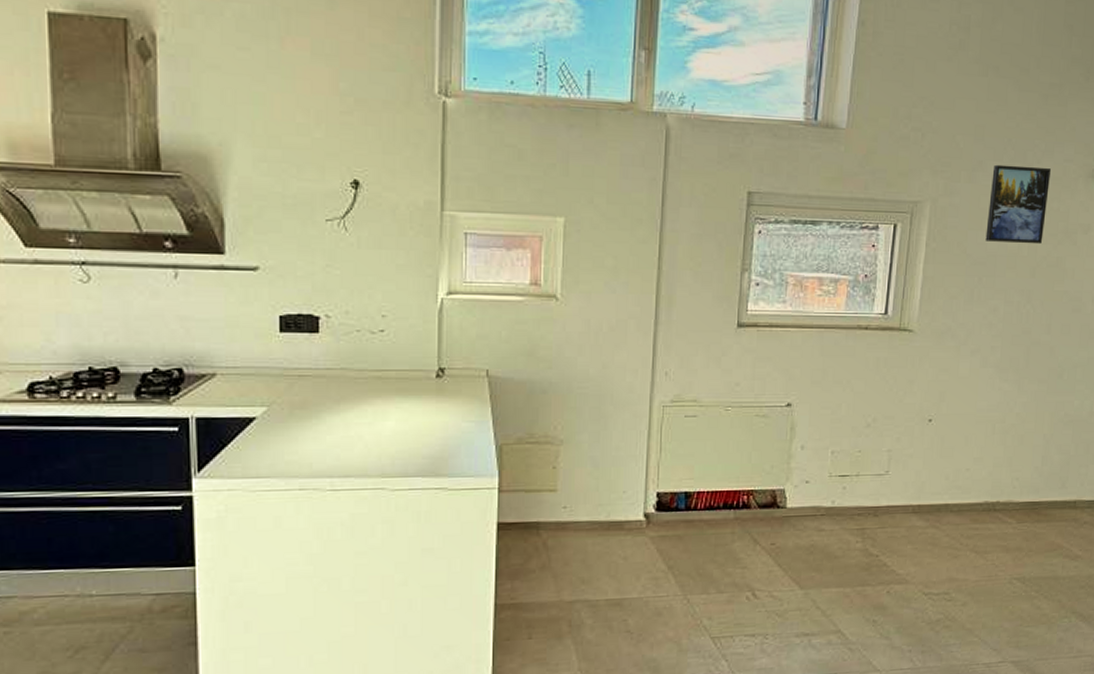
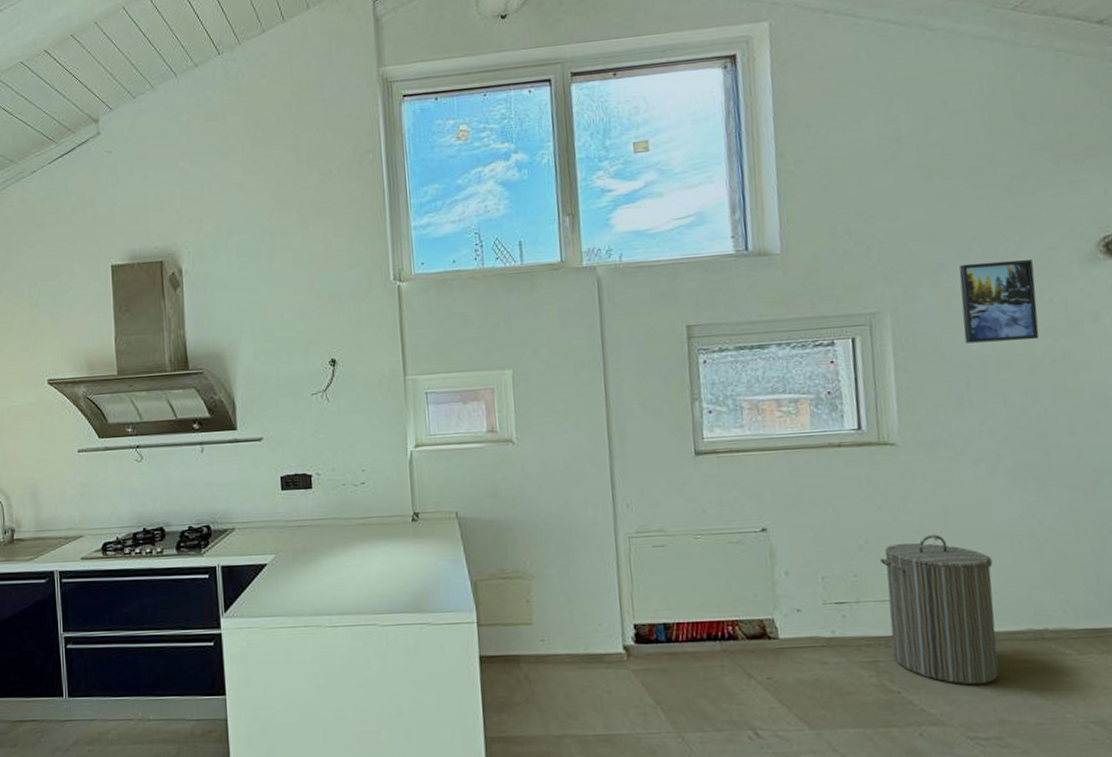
laundry hamper: none [878,416,970,549] -> present [880,535,999,685]

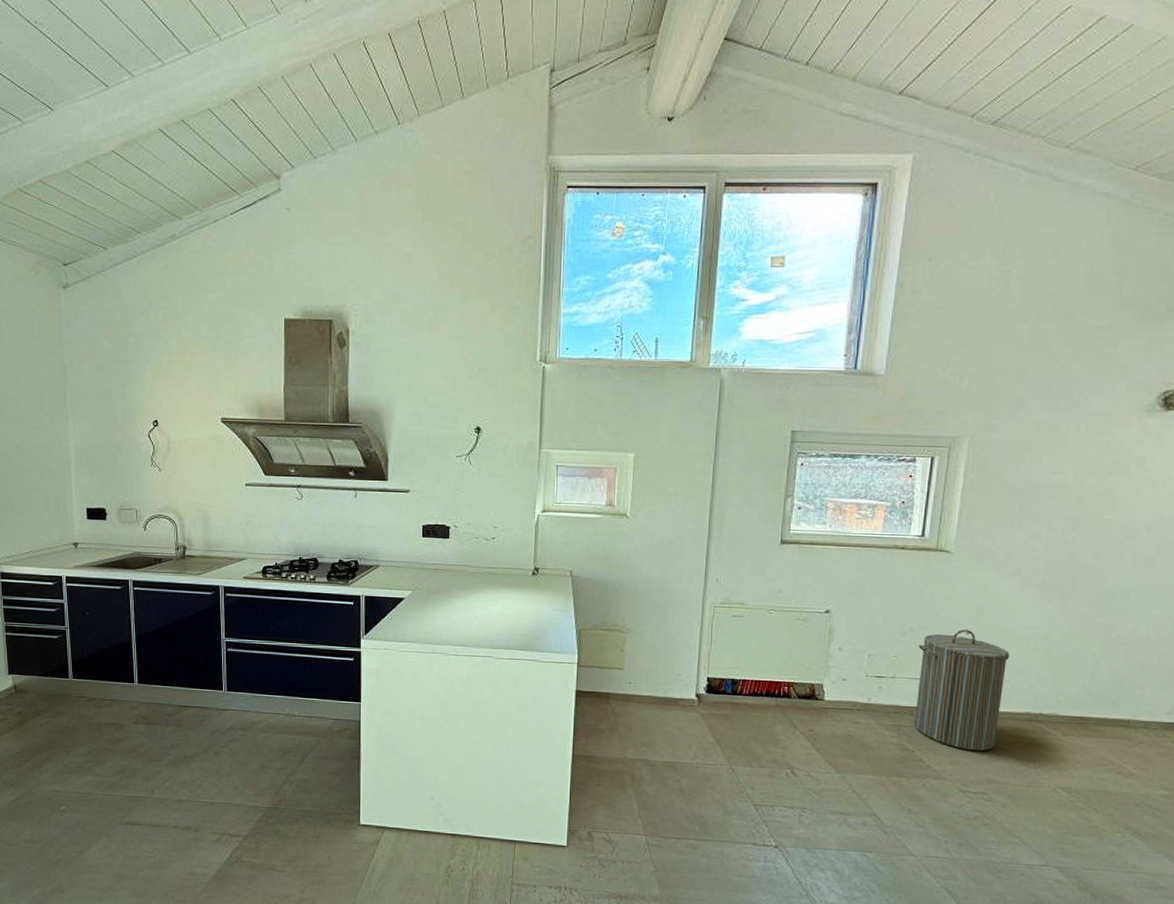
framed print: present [959,260,1040,343] -> none [1027,402,1100,475]

